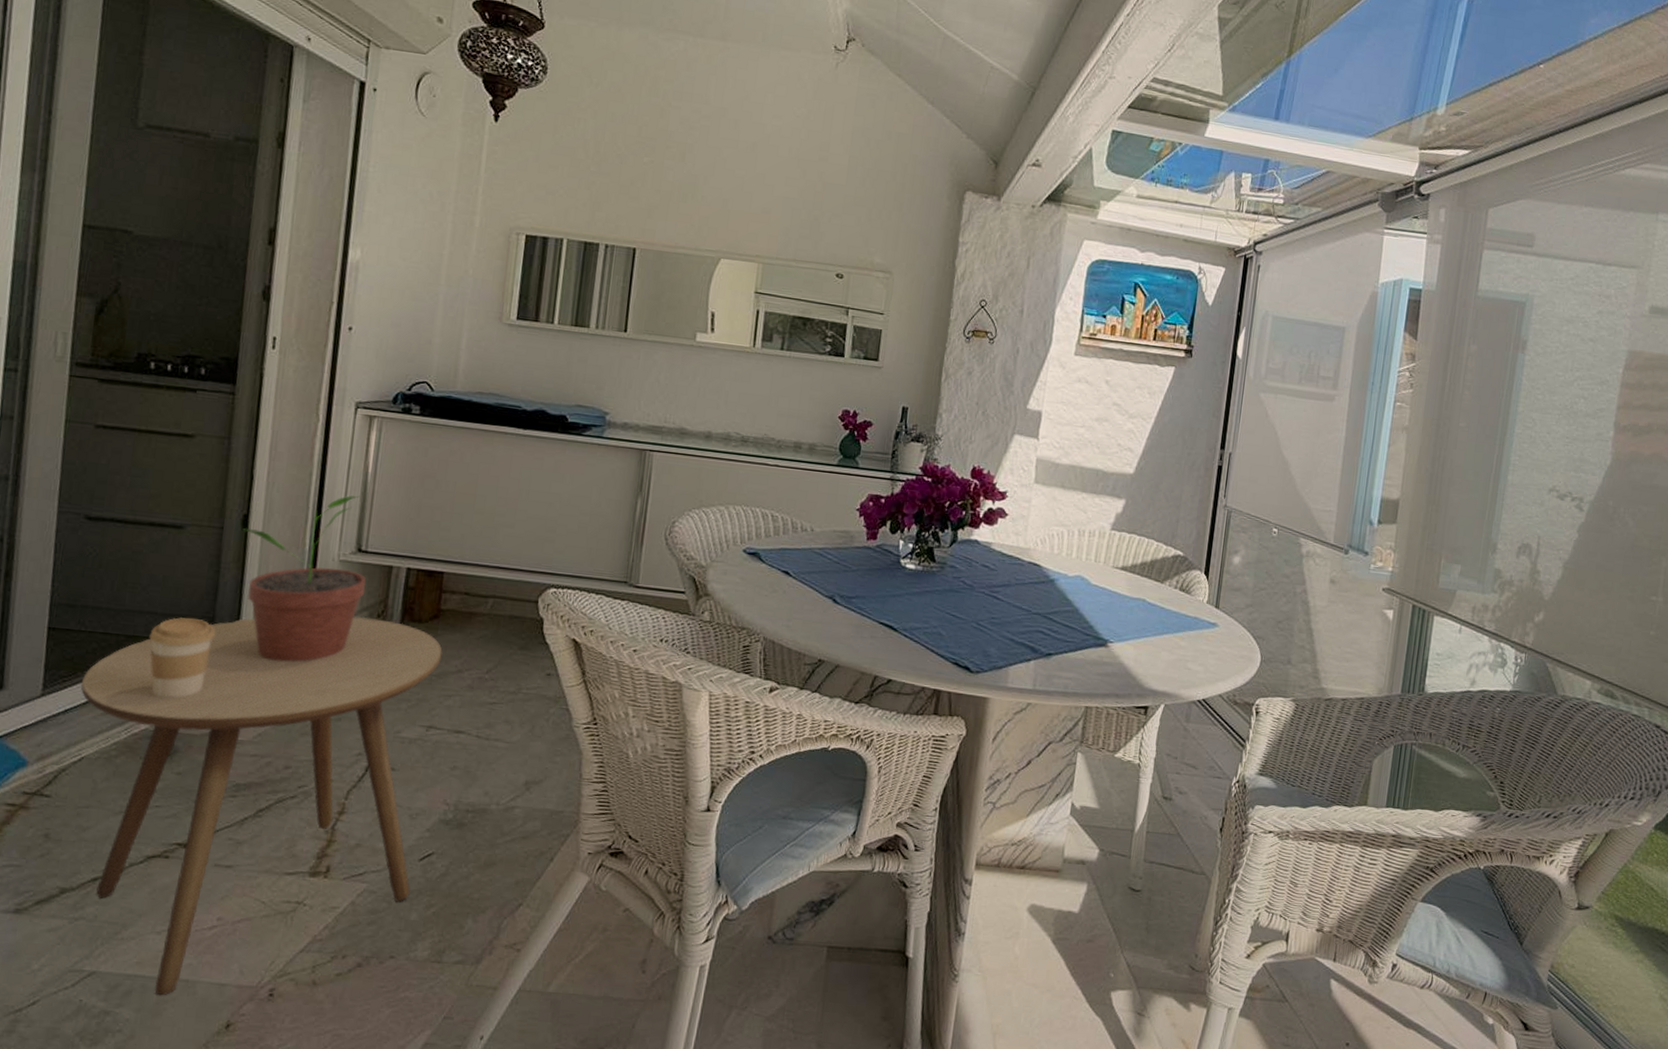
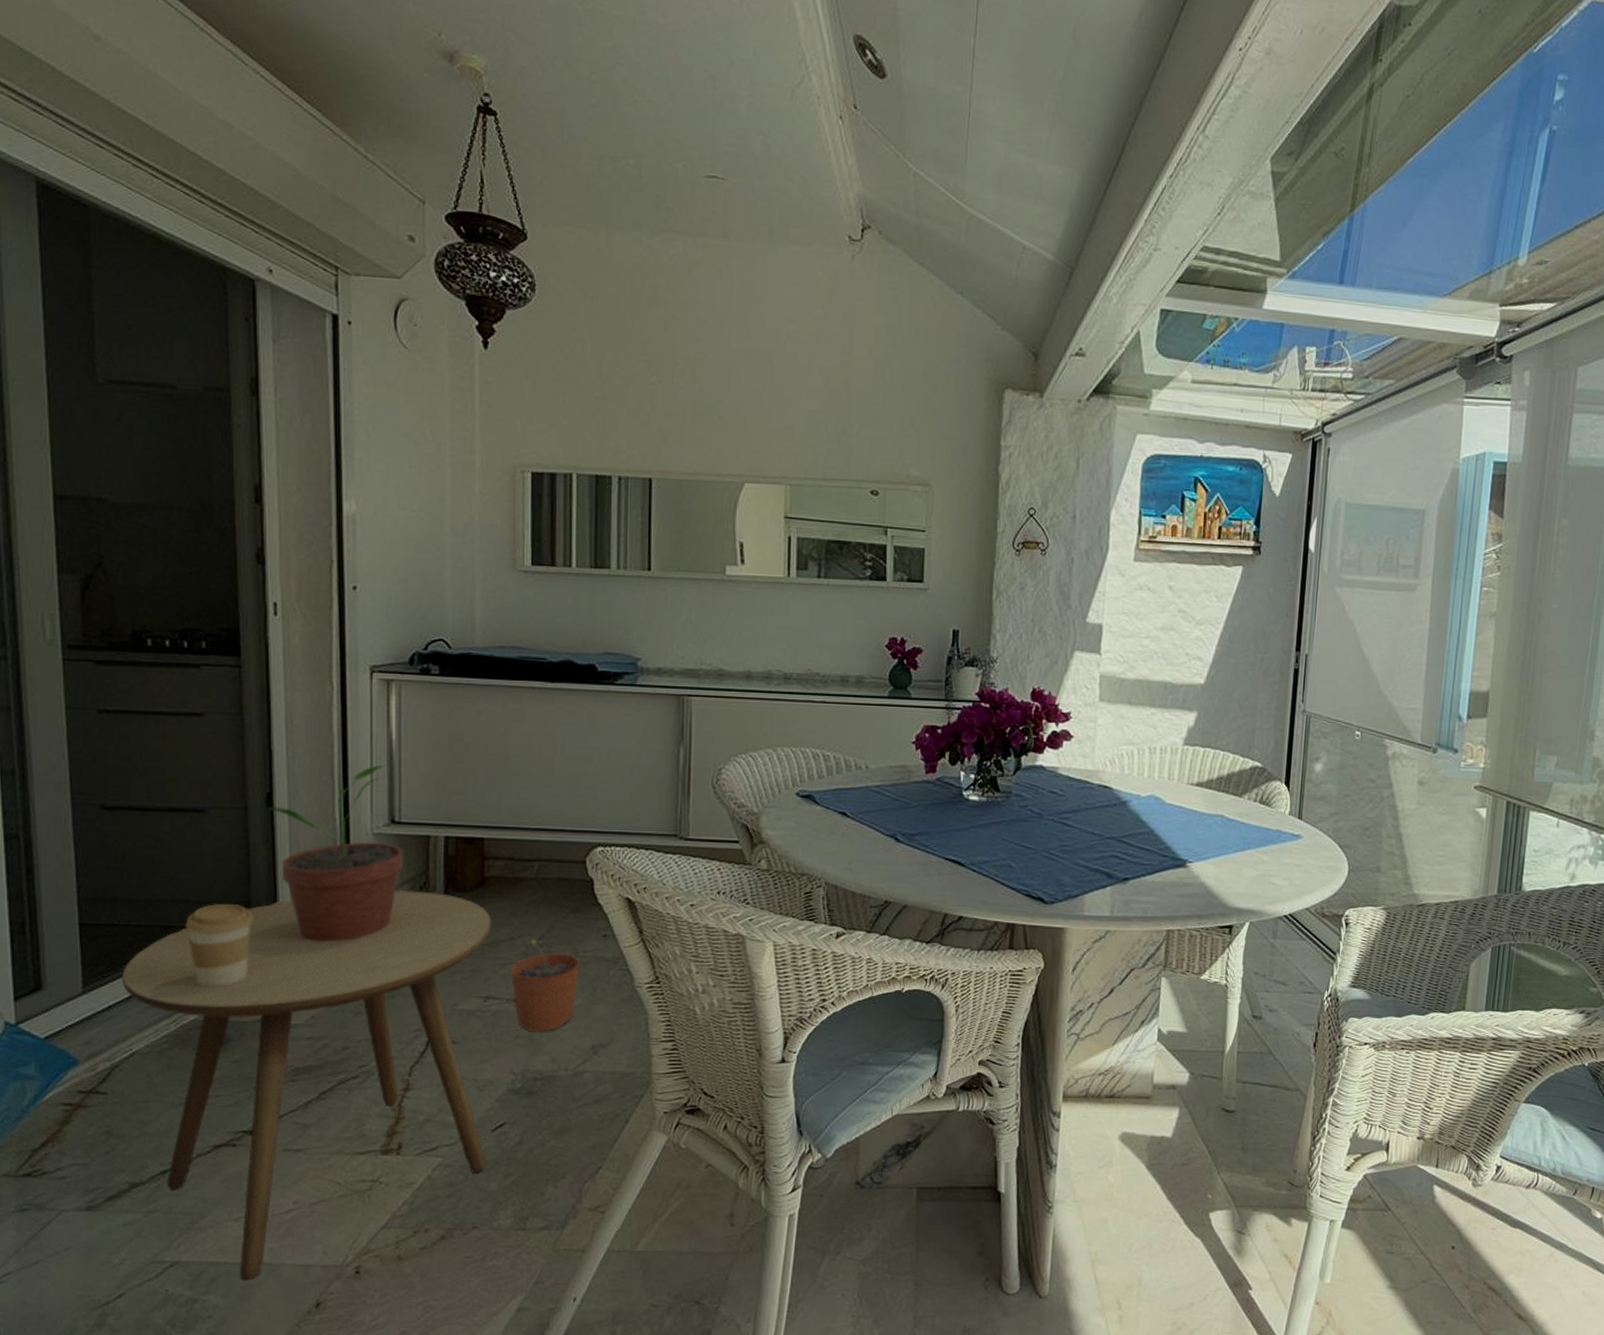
plant pot: none [454,673,523,765] -> present [510,939,580,1032]

